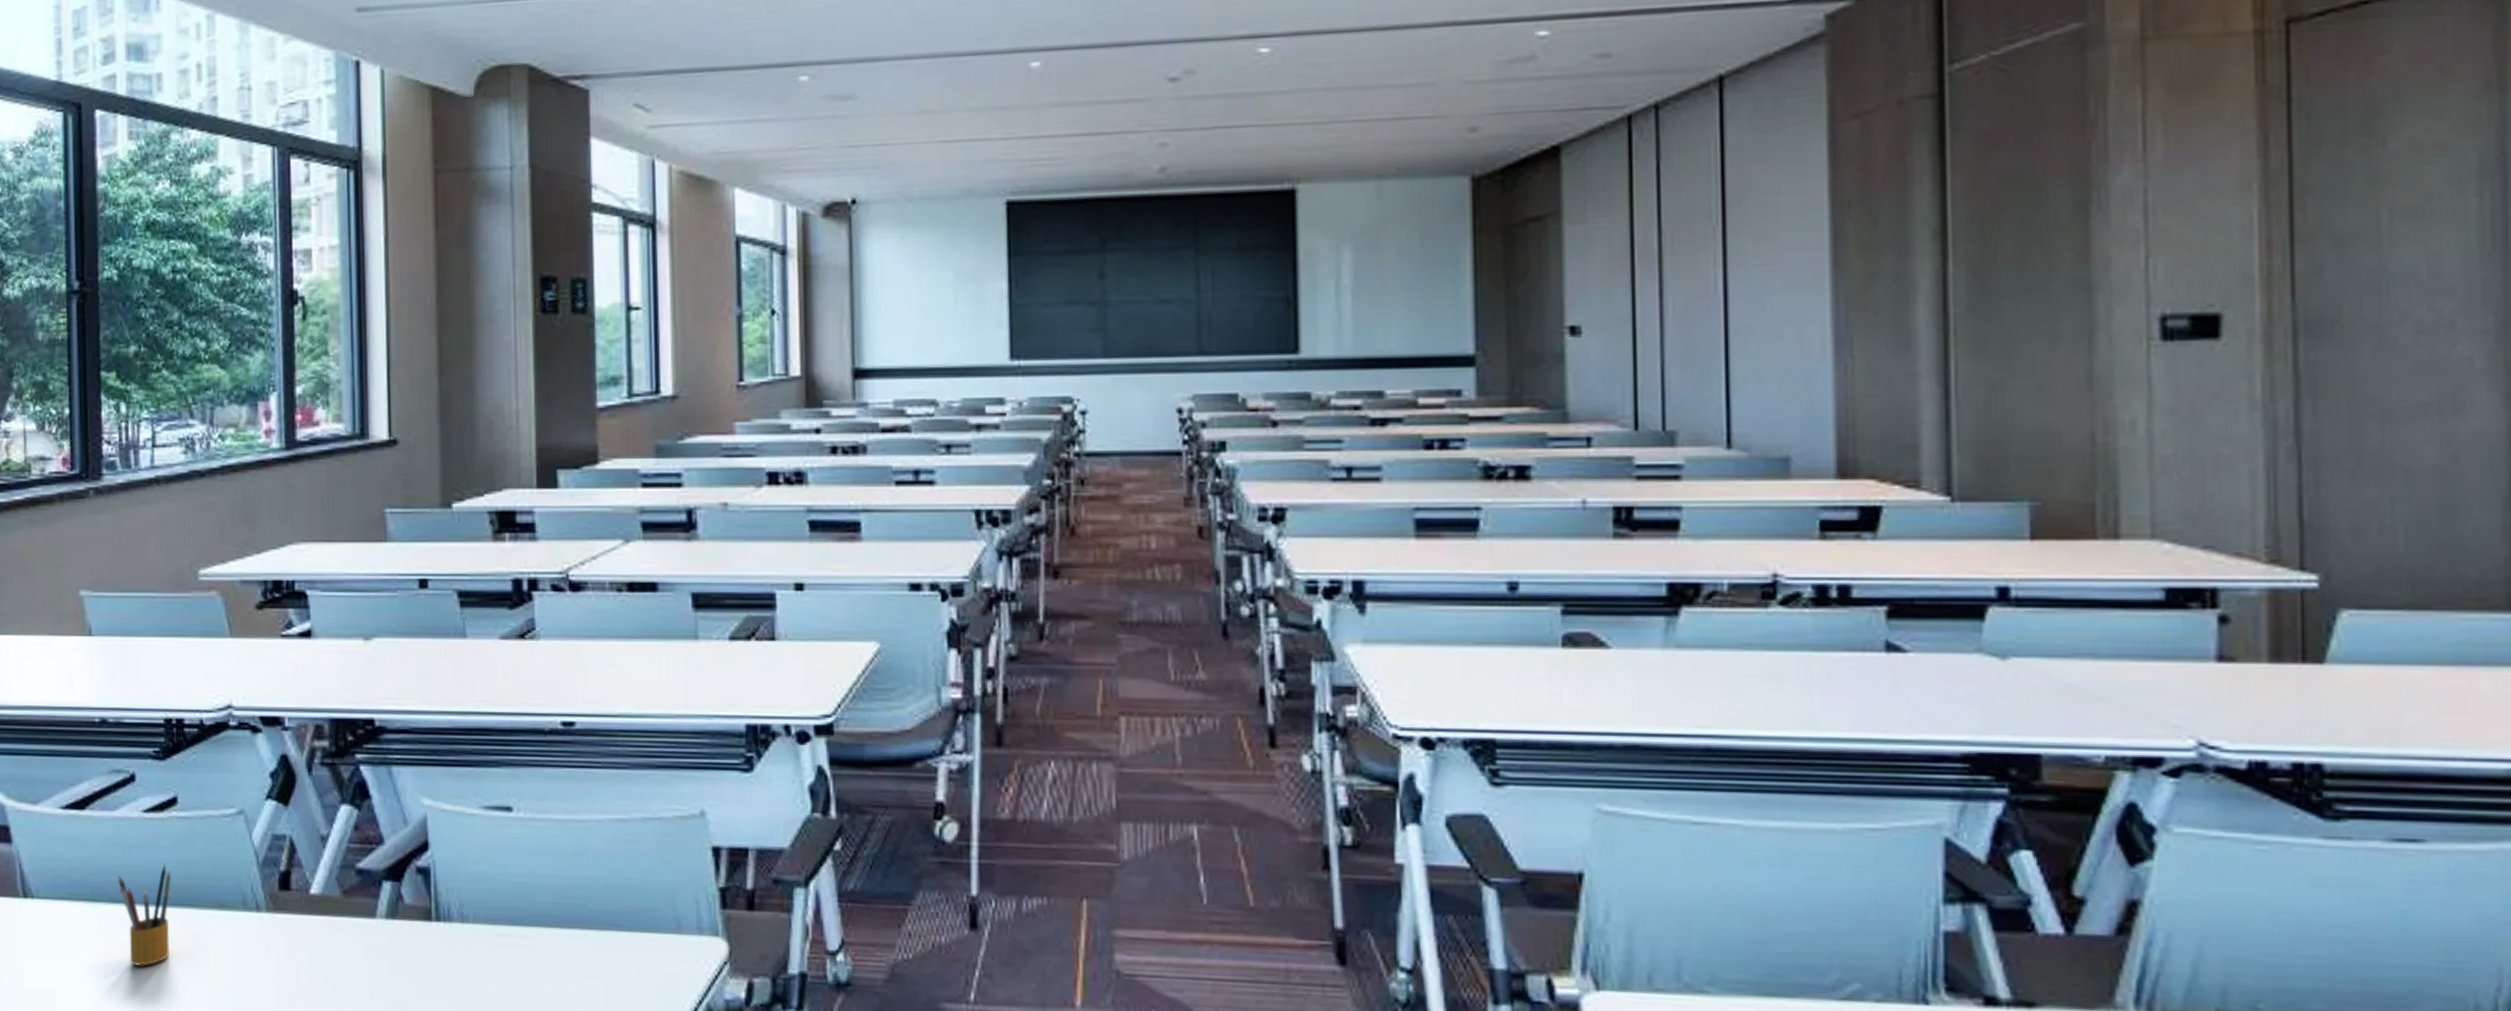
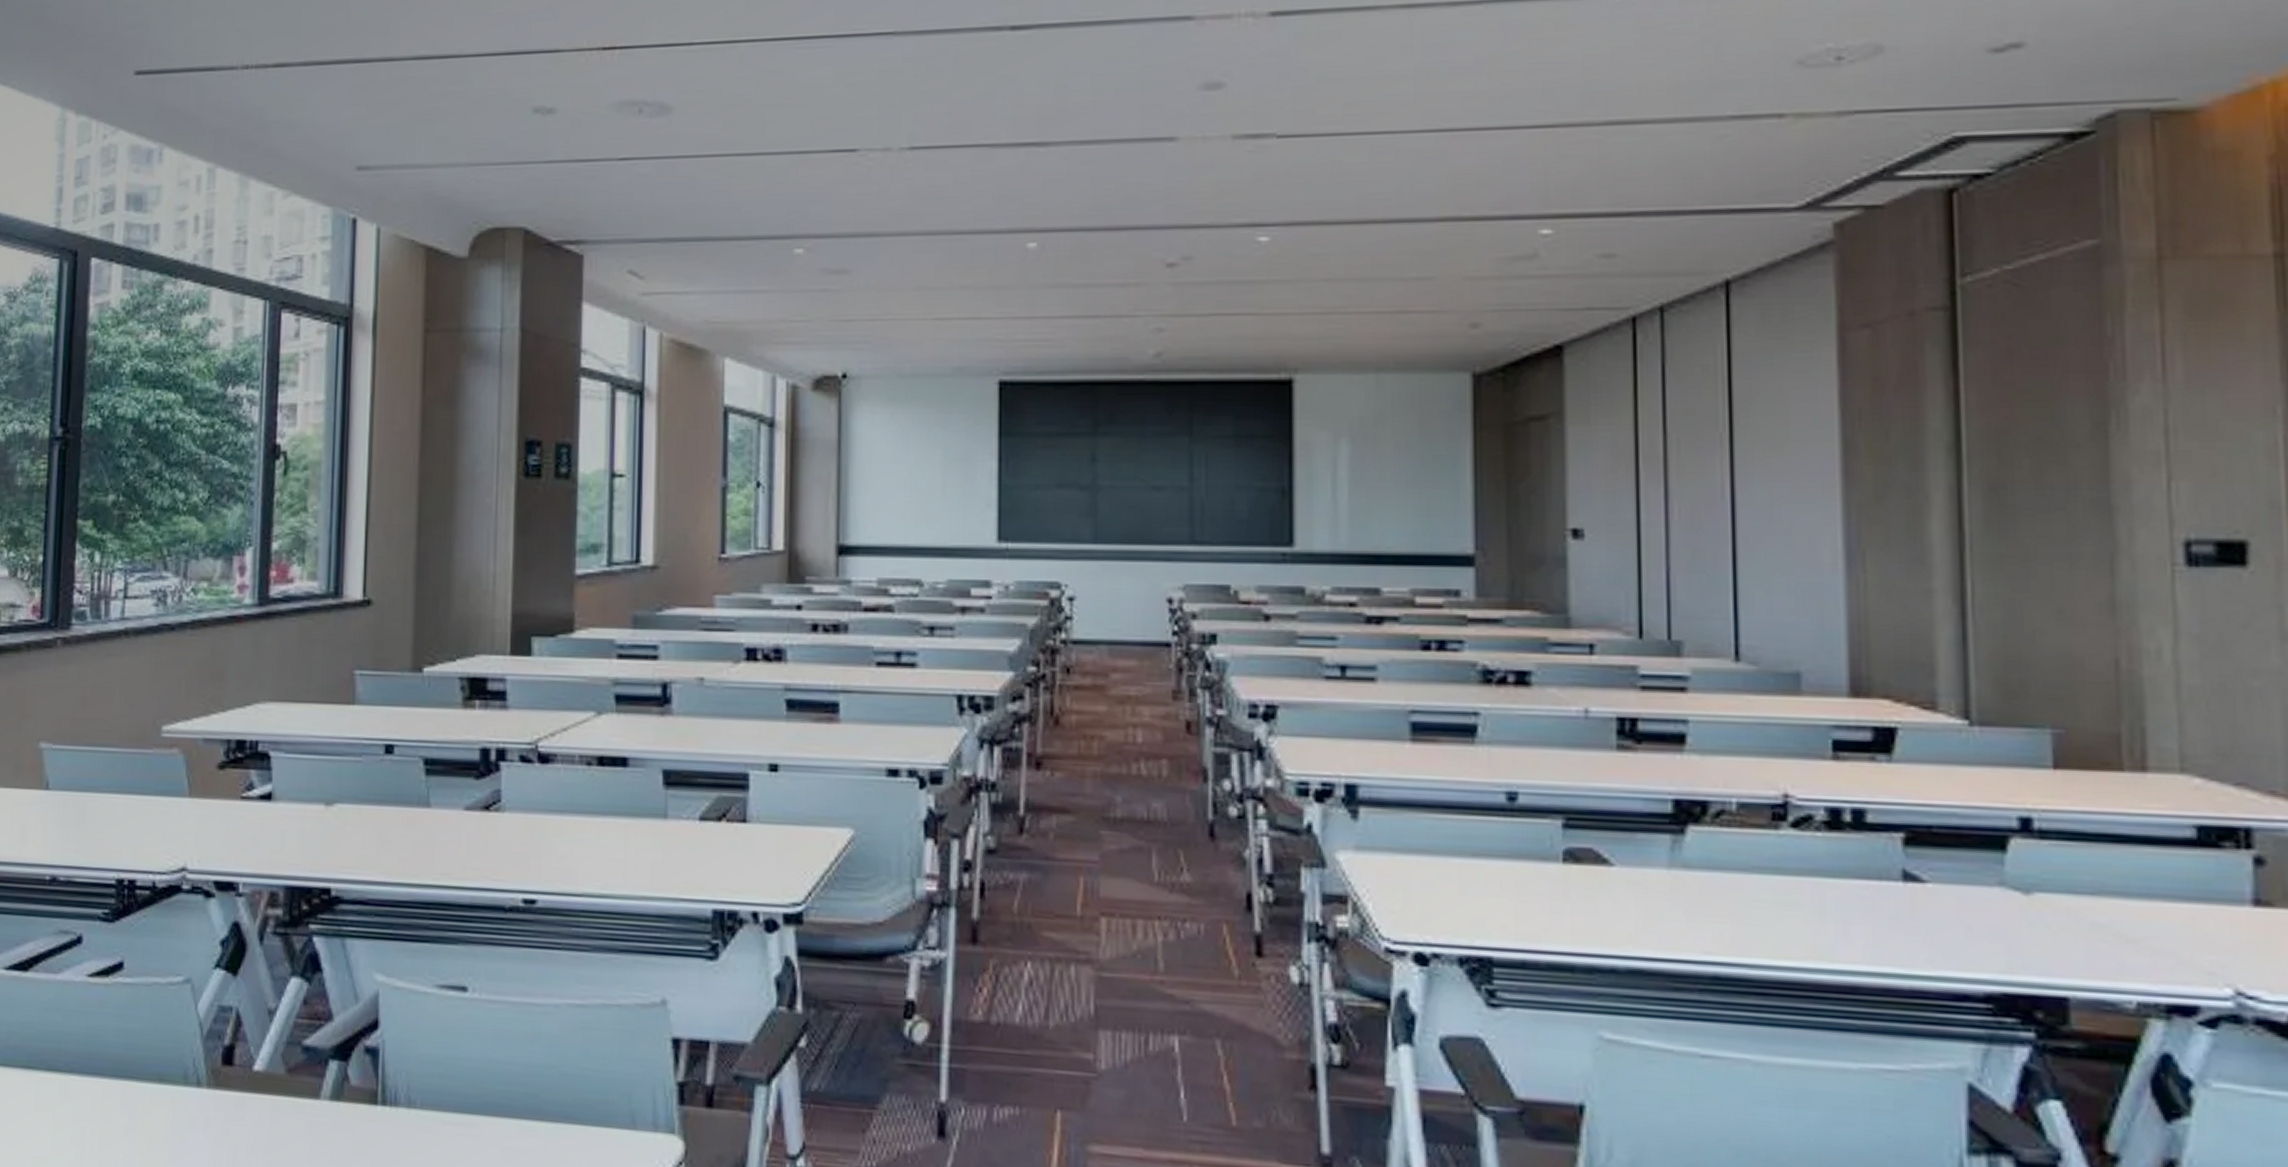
pencil box: present [117,864,171,967] -> none [56,1032,111,1141]

